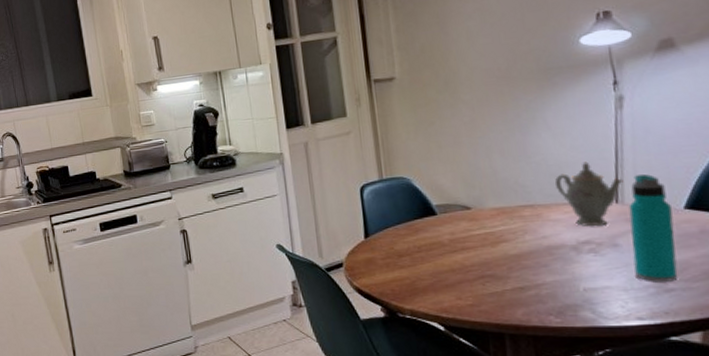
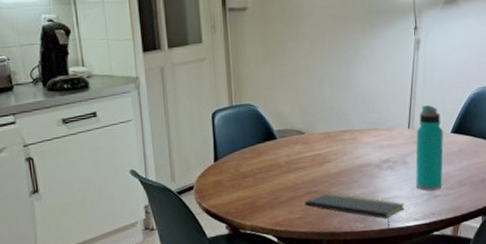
notepad: none [477,278,620,329] -> present [305,192,404,230]
teapot: present [554,161,624,227] -> none [367,94,415,148]

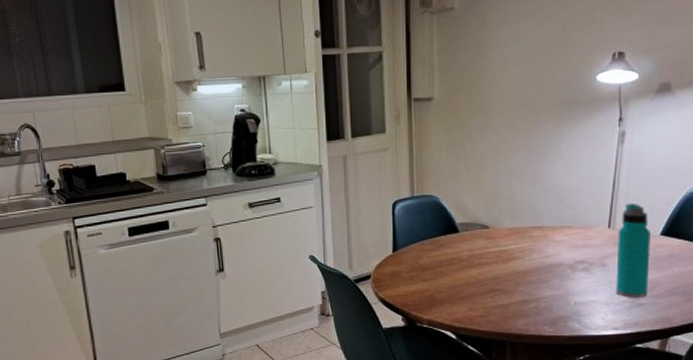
notepad: present [305,192,404,230] -> none [487,292,601,337]

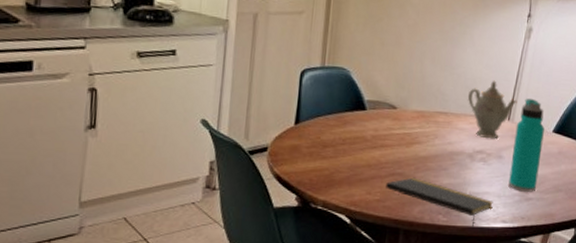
notepad: none [487,292,601,337] -> present [386,177,493,229]
teapot: none [561,189,617,249] -> present [467,80,517,139]

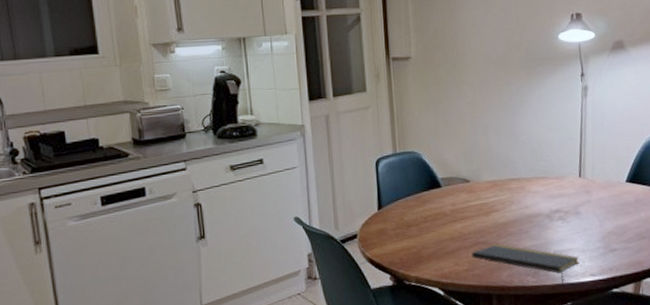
teapot: present [467,80,517,139] -> none [535,141,585,198]
water bottle: present [508,99,545,192] -> none [588,153,620,244]

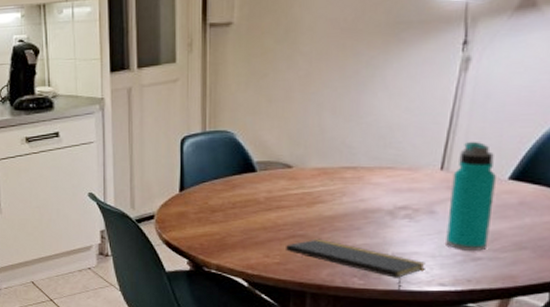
water bottle: none [588,153,620,244] -> present [446,142,496,251]

